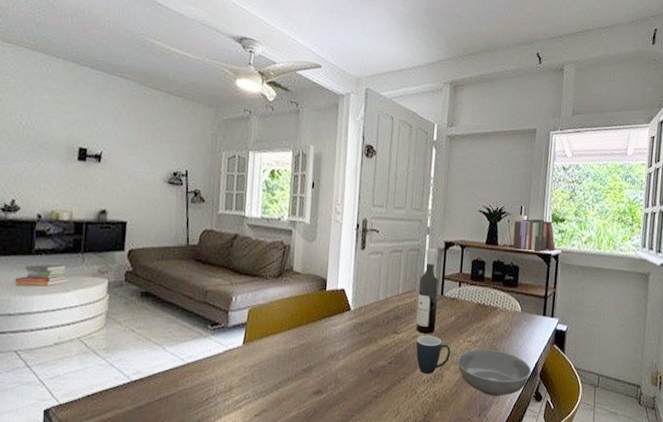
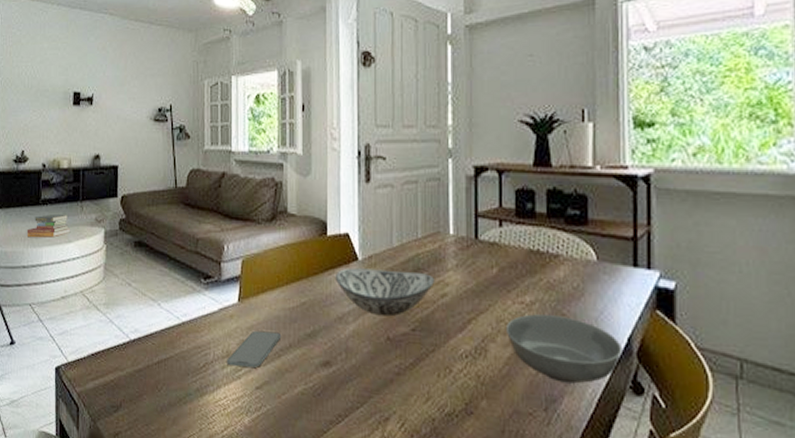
smartphone: none [229,368,281,399] -> present [227,330,282,368]
decorative bowl: none [330,316,410,354] -> present [335,268,435,317]
bottle: present [415,248,439,334] -> none [444,176,472,292]
mug: present [416,335,451,374] -> none [447,293,495,347]
books: present [513,218,555,252] -> none [573,125,643,172]

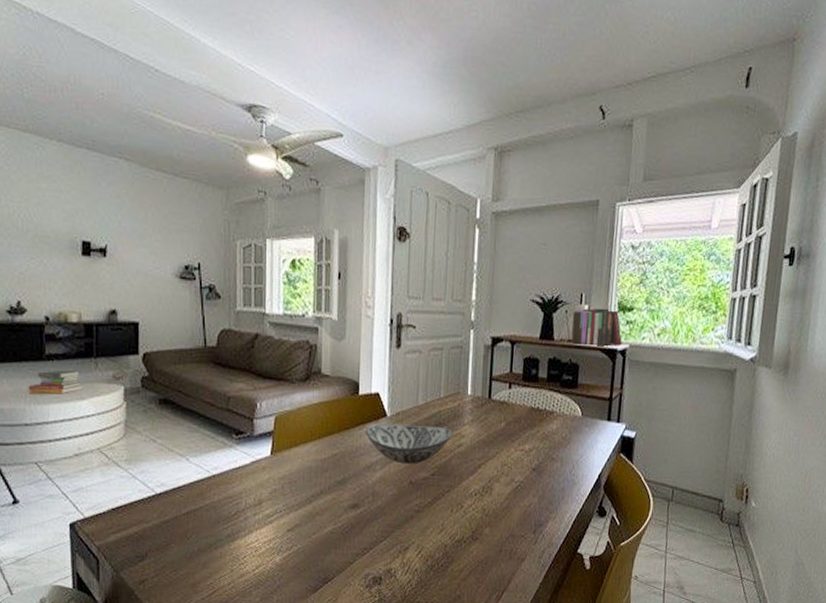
smartphone: present [227,330,282,368] -> none [259,480,313,513]
bowl: present [505,314,622,384] -> none [508,459,594,511]
books: none [573,125,643,172] -> present [572,308,622,346]

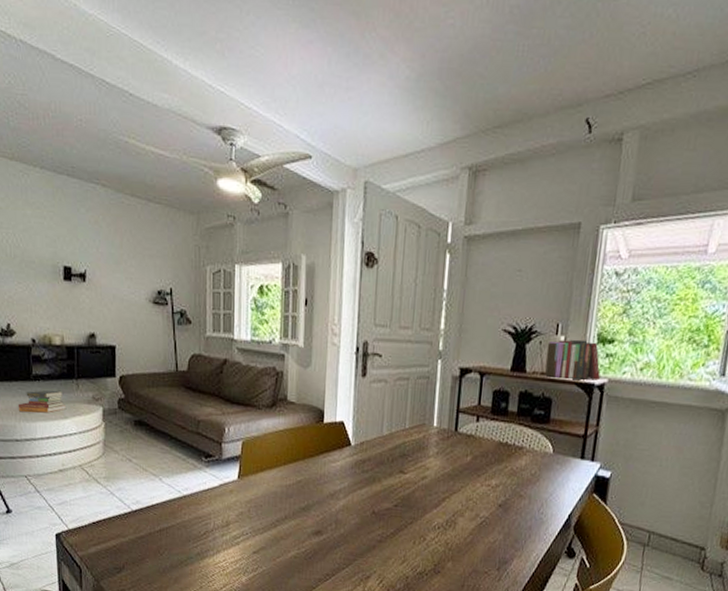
decorative bowl: present [364,423,454,464] -> none [329,452,418,494]

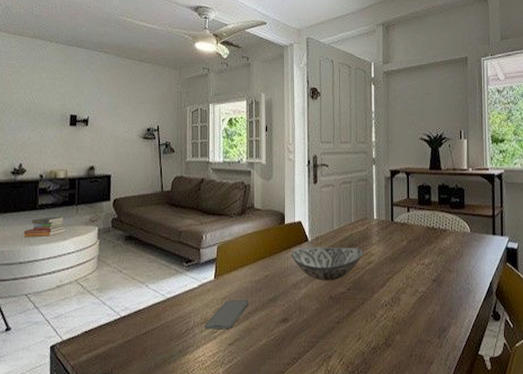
smartphone: none [226,504,278,536] -> present [205,300,250,329]
decorative bowl: none [329,452,418,494] -> present [291,247,364,281]
books: present [545,339,601,381] -> none [455,141,498,173]

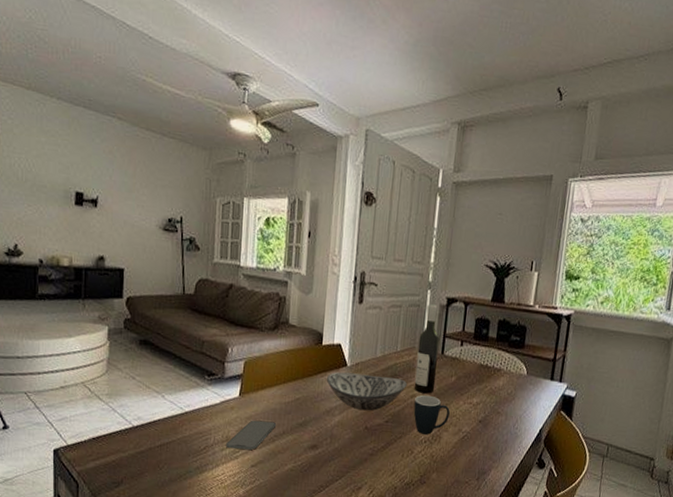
books: present [23,216,66,238] -> none [21,309,70,332]
bottle: none [370,177,389,259] -> present [414,304,440,394]
mug: none [372,260,405,298] -> present [413,395,450,435]

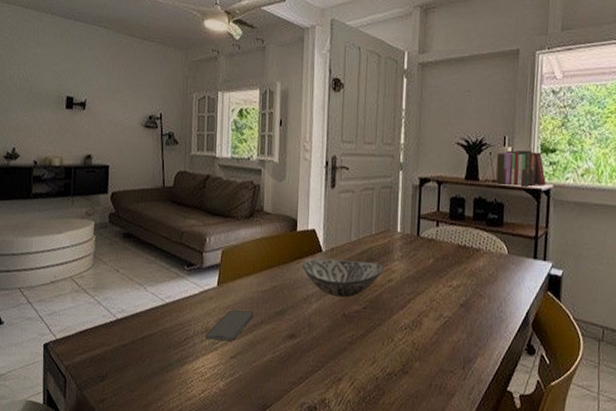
mug: present [413,395,450,435] -> none [392,278,429,321]
bottle: present [414,304,440,394] -> none [390,185,414,278]
books: none [521,275,568,312] -> present [496,150,546,186]

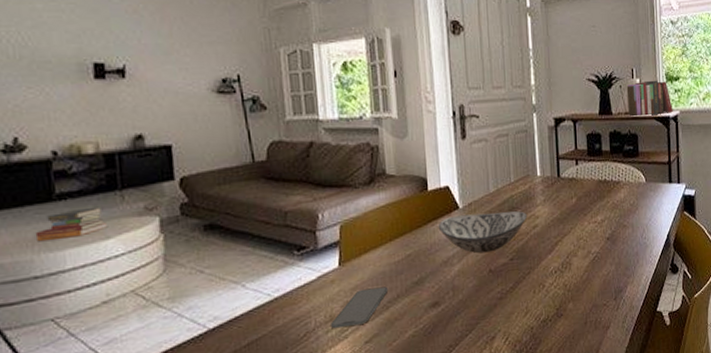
books: none [17,207,60,229] -> present [34,207,107,242]

